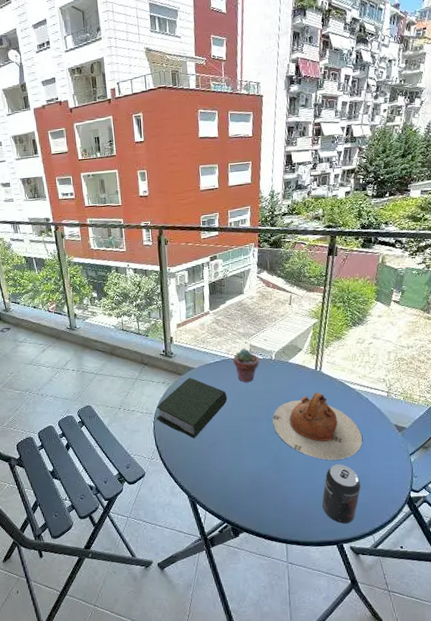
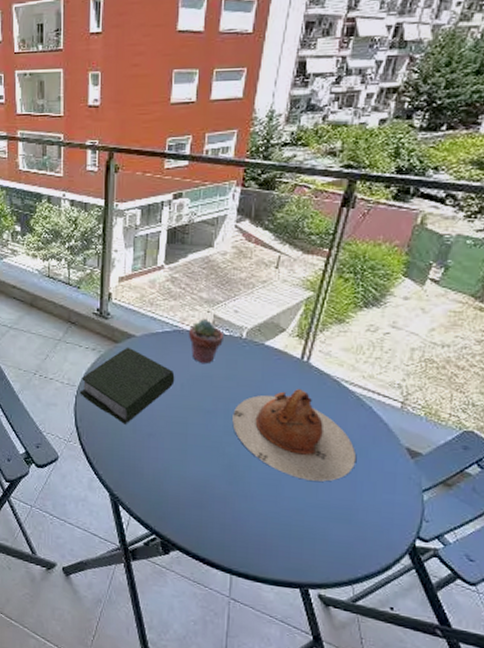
beverage can: present [321,464,361,524] -> none [285,486,345,565]

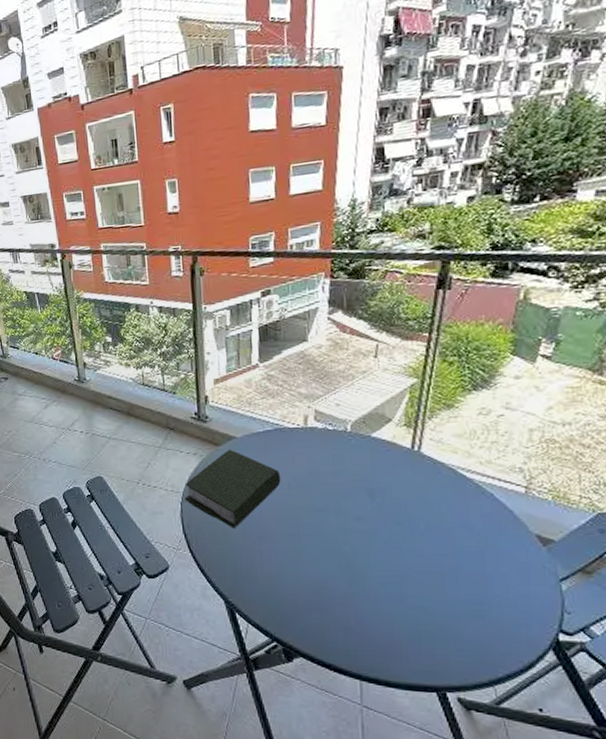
potted succulent: present [189,319,224,364] -> none [291,415,327,461]
teapot: present [232,388,357,482] -> none [345,479,483,576]

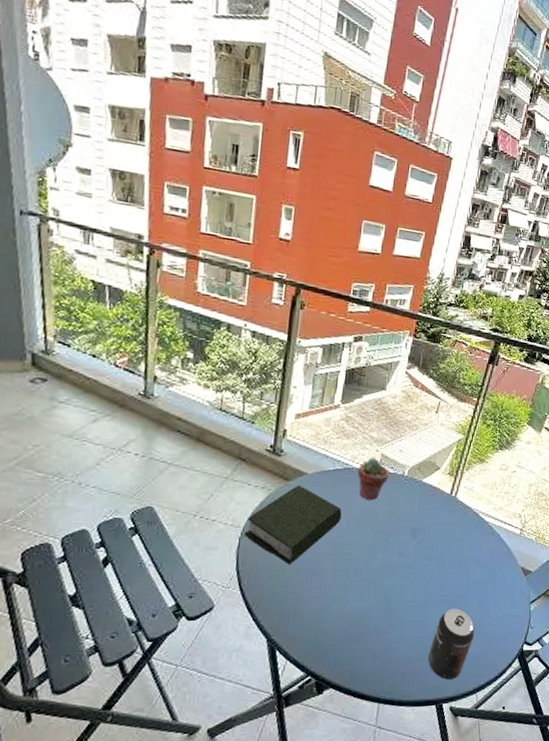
potted succulent: none [291,415,327,461] -> present [358,458,389,501]
beverage can: none [415,582,478,666] -> present [427,608,475,680]

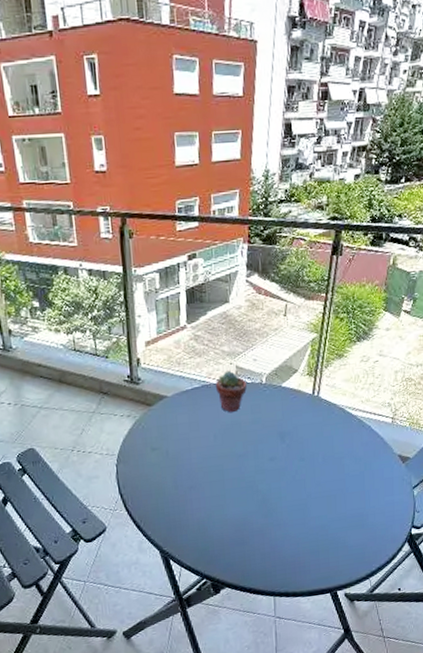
book: present [244,484,342,565] -> none [119,408,208,483]
beverage can: present [427,608,475,680] -> none [314,502,359,570]

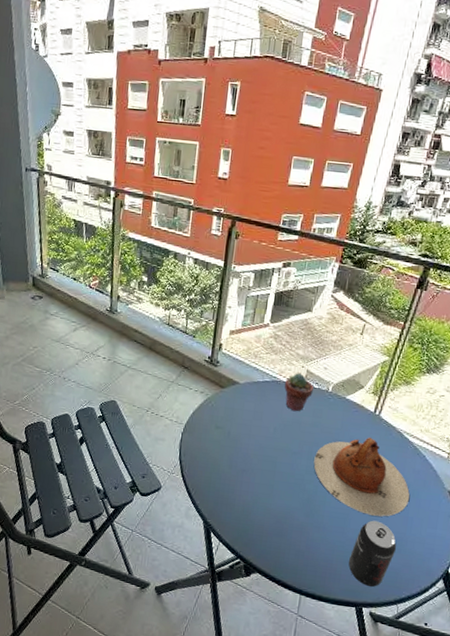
teapot: none [261,420,363,499] -> present [314,437,410,517]
beverage can: none [314,502,359,570] -> present [348,520,397,587]

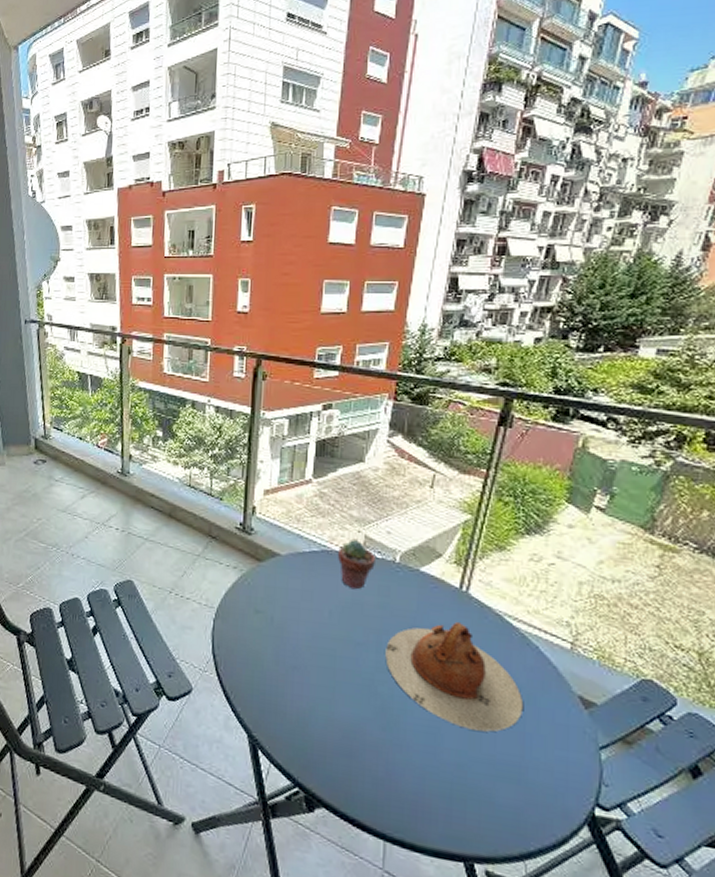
beverage can: present [348,520,397,587] -> none [446,736,514,834]

